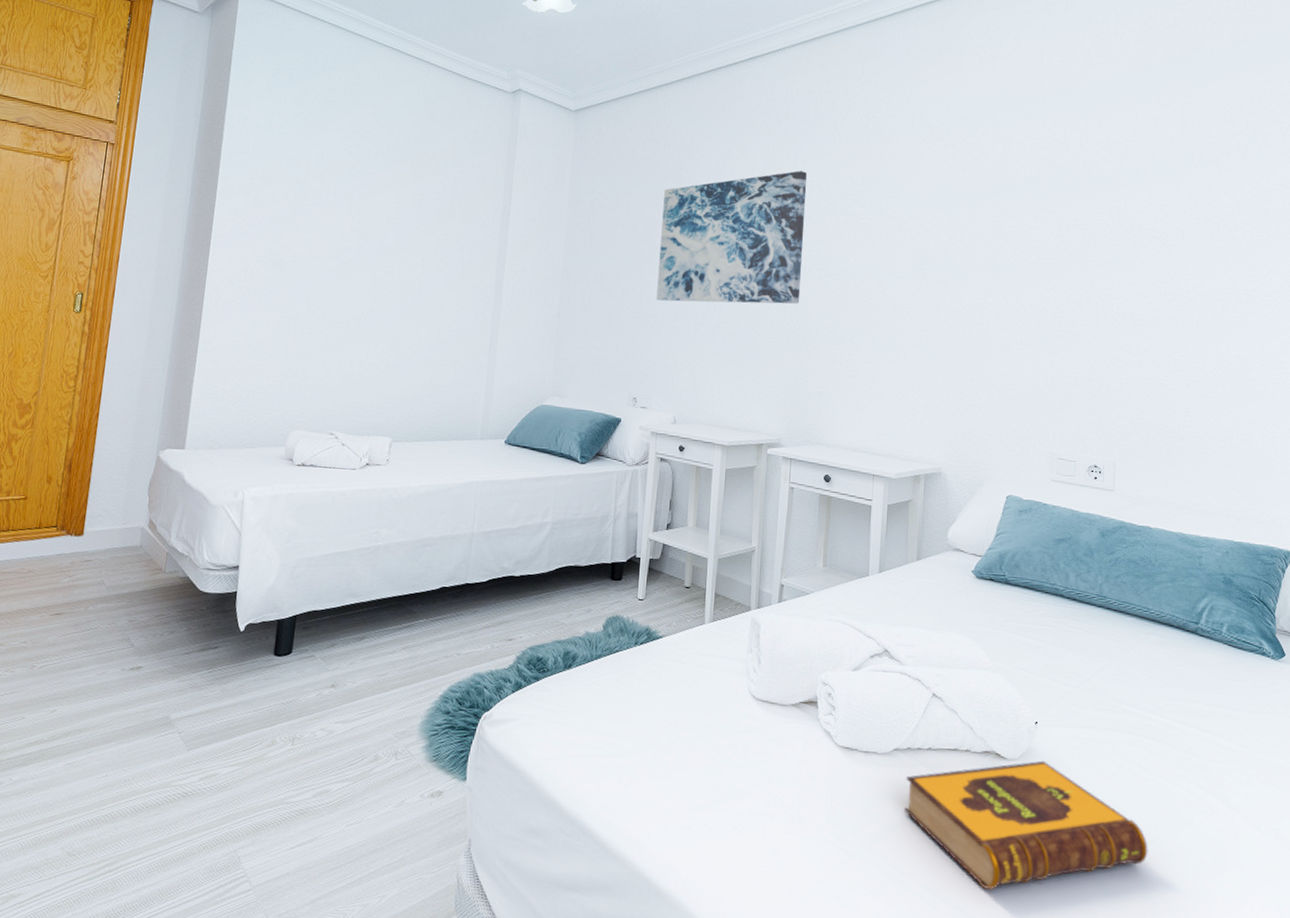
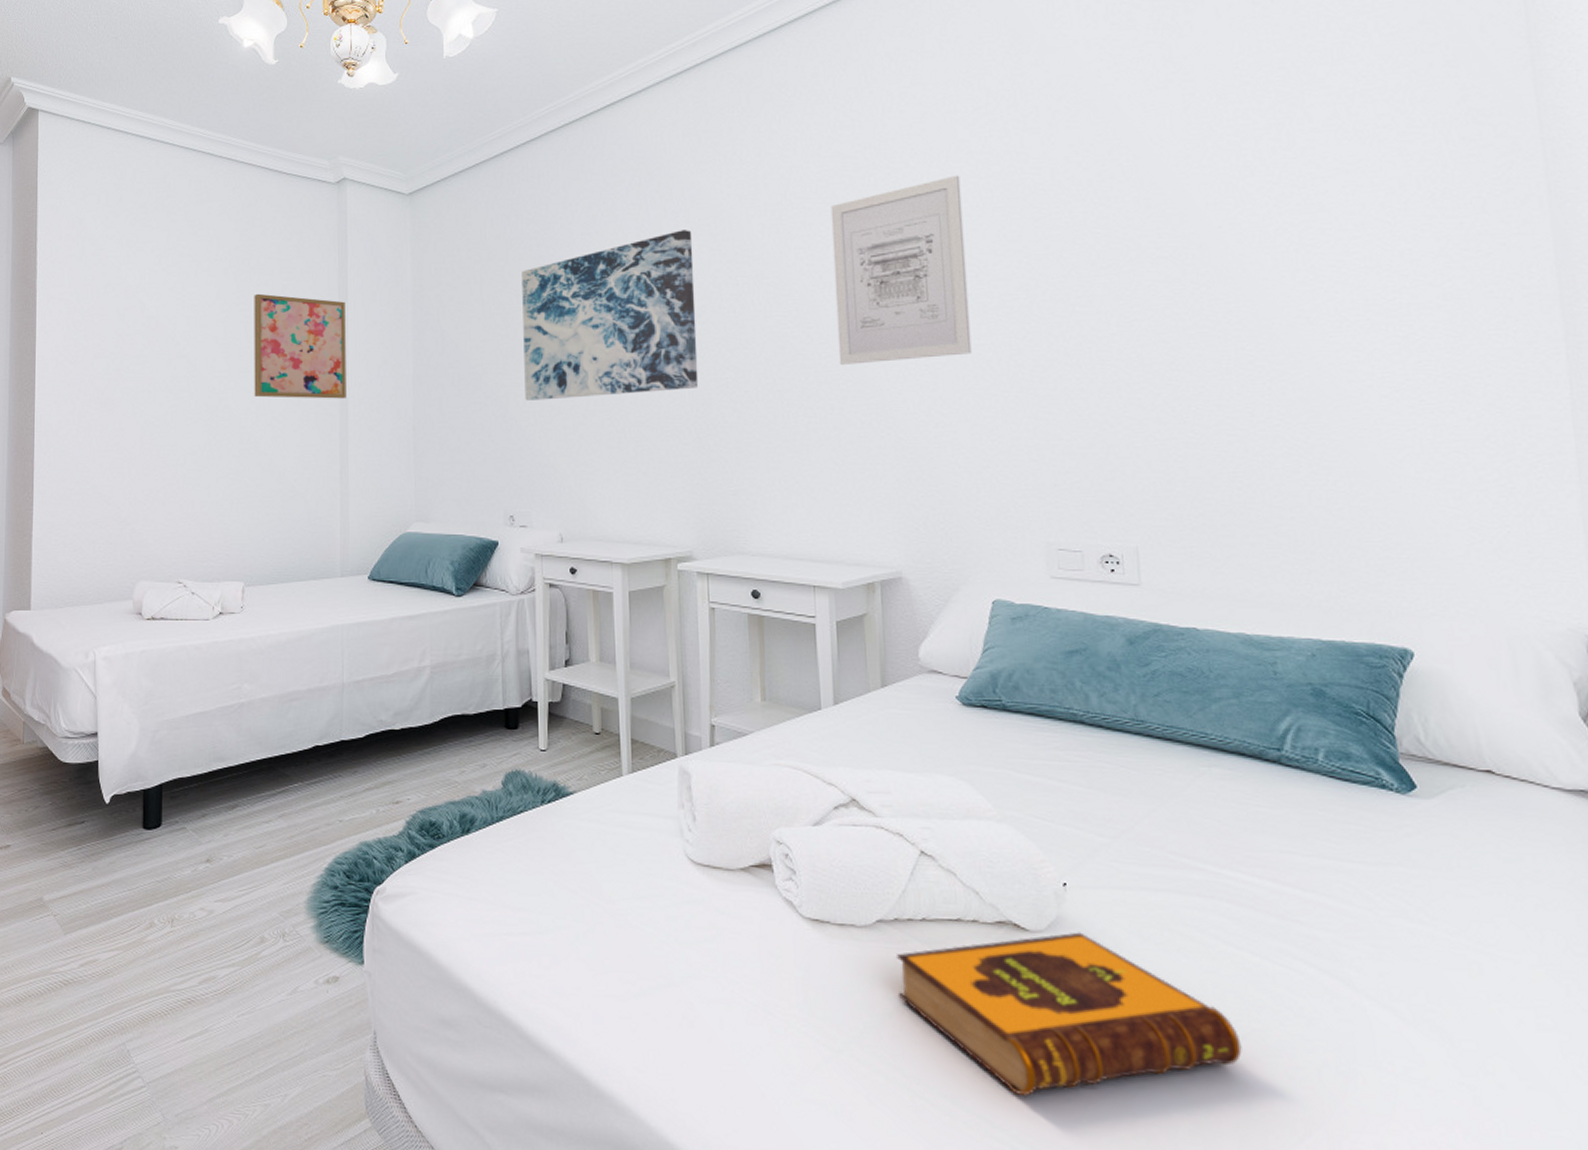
wall art: none [418,181,509,283] -> present [254,293,346,399]
wall art: none [911,153,1017,298] -> present [830,175,972,365]

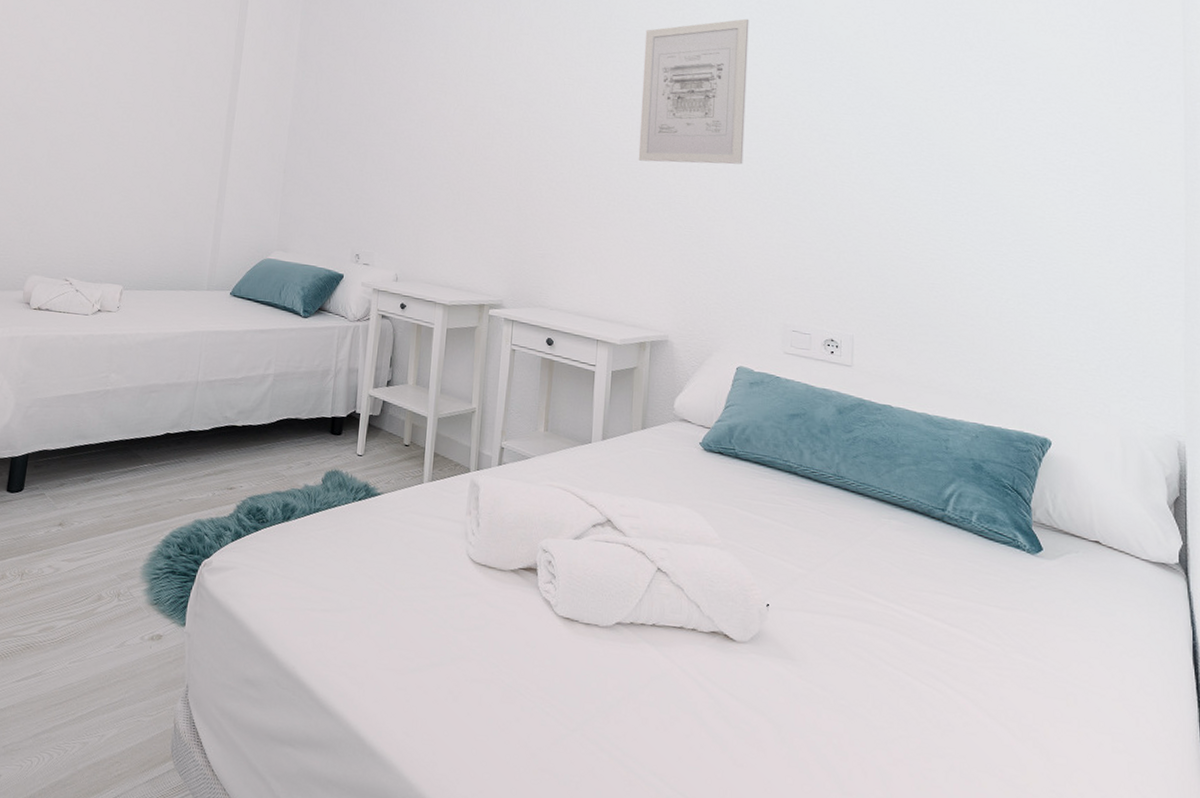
wall art: present [254,293,346,399] -> none [152,40,240,139]
wall art: present [522,230,699,401] -> none [380,34,533,166]
hardback book: present [897,932,1242,1097] -> none [626,645,890,779]

